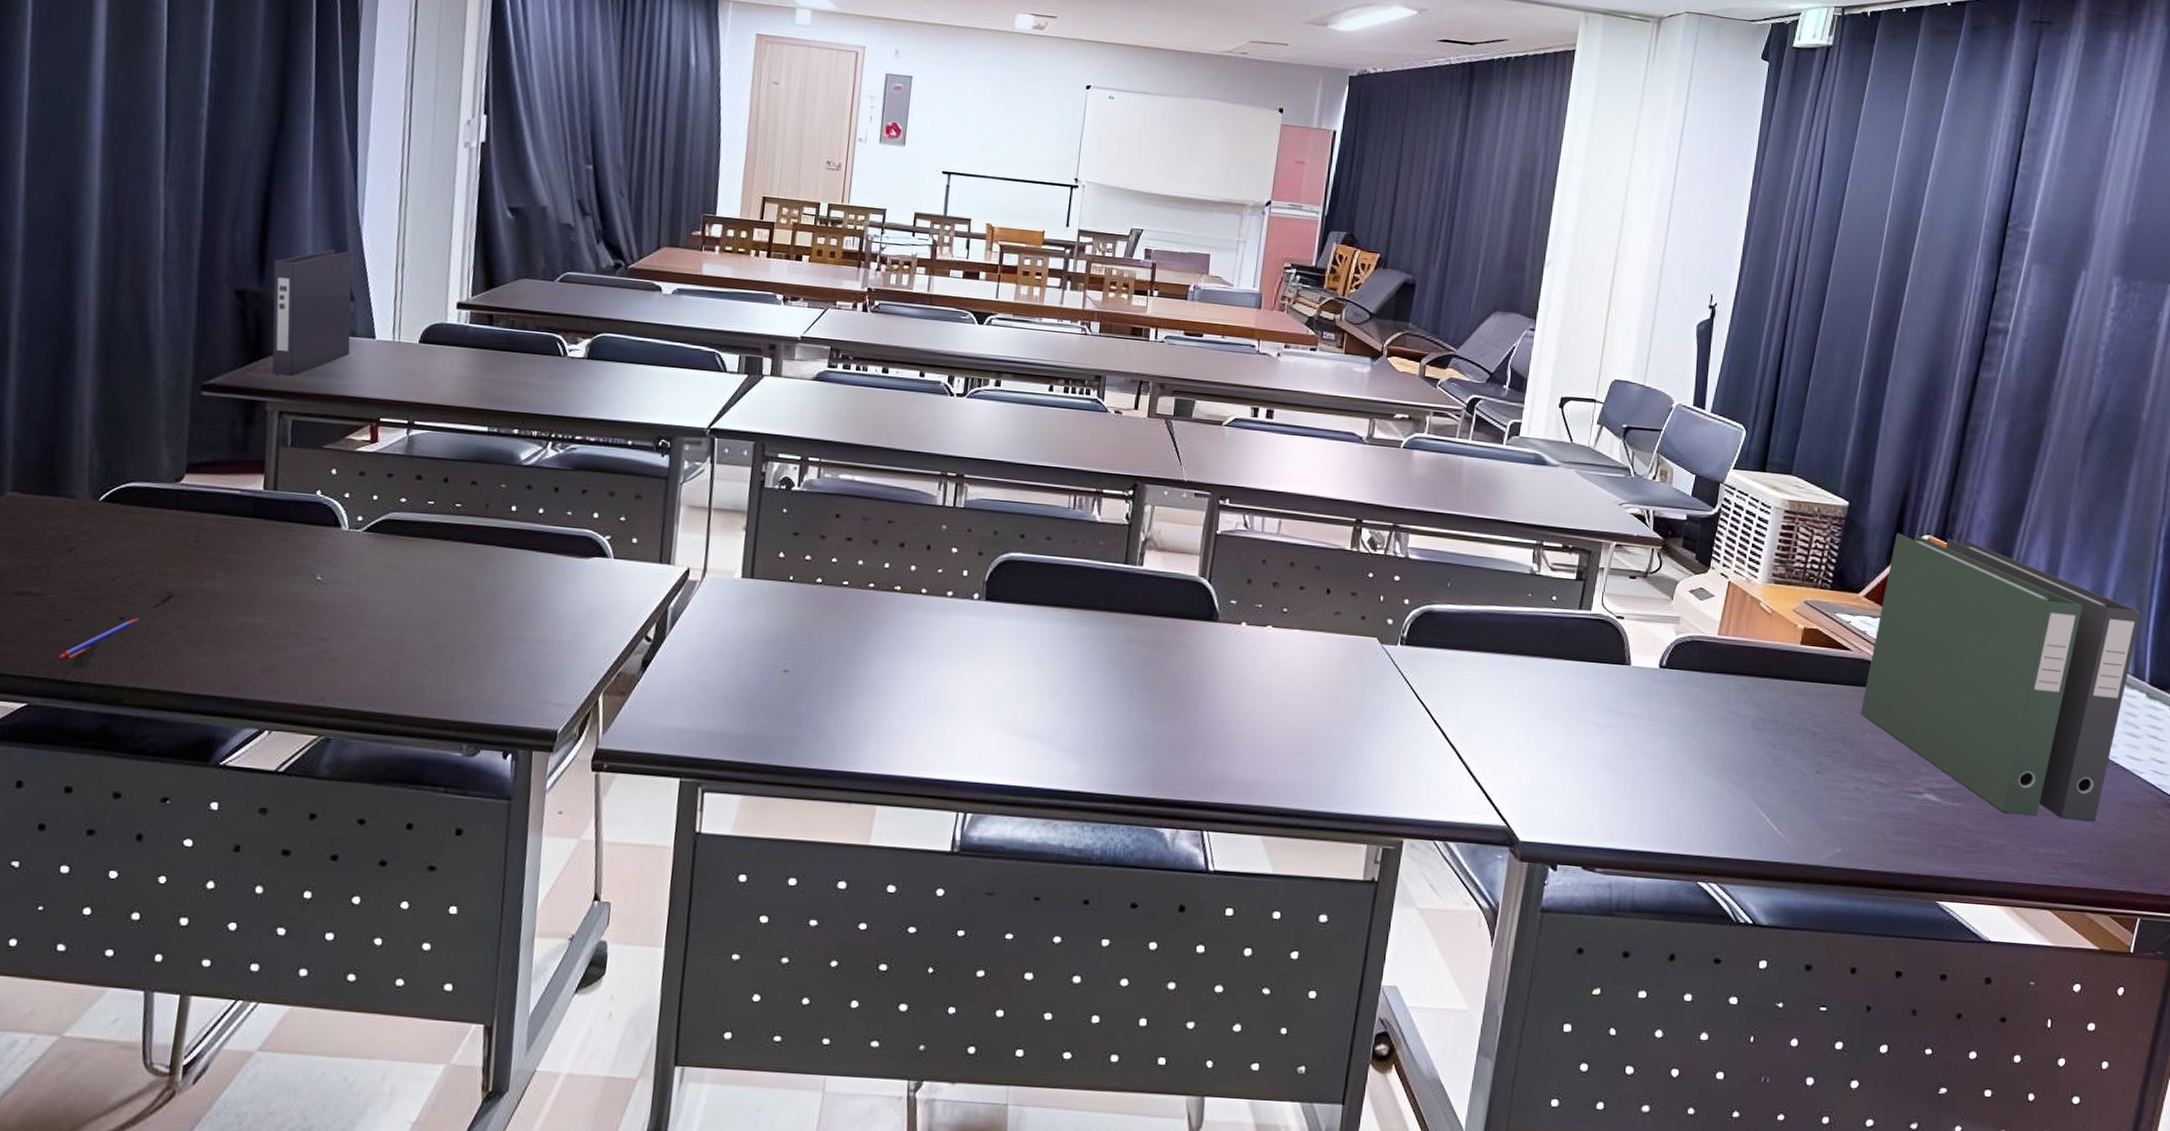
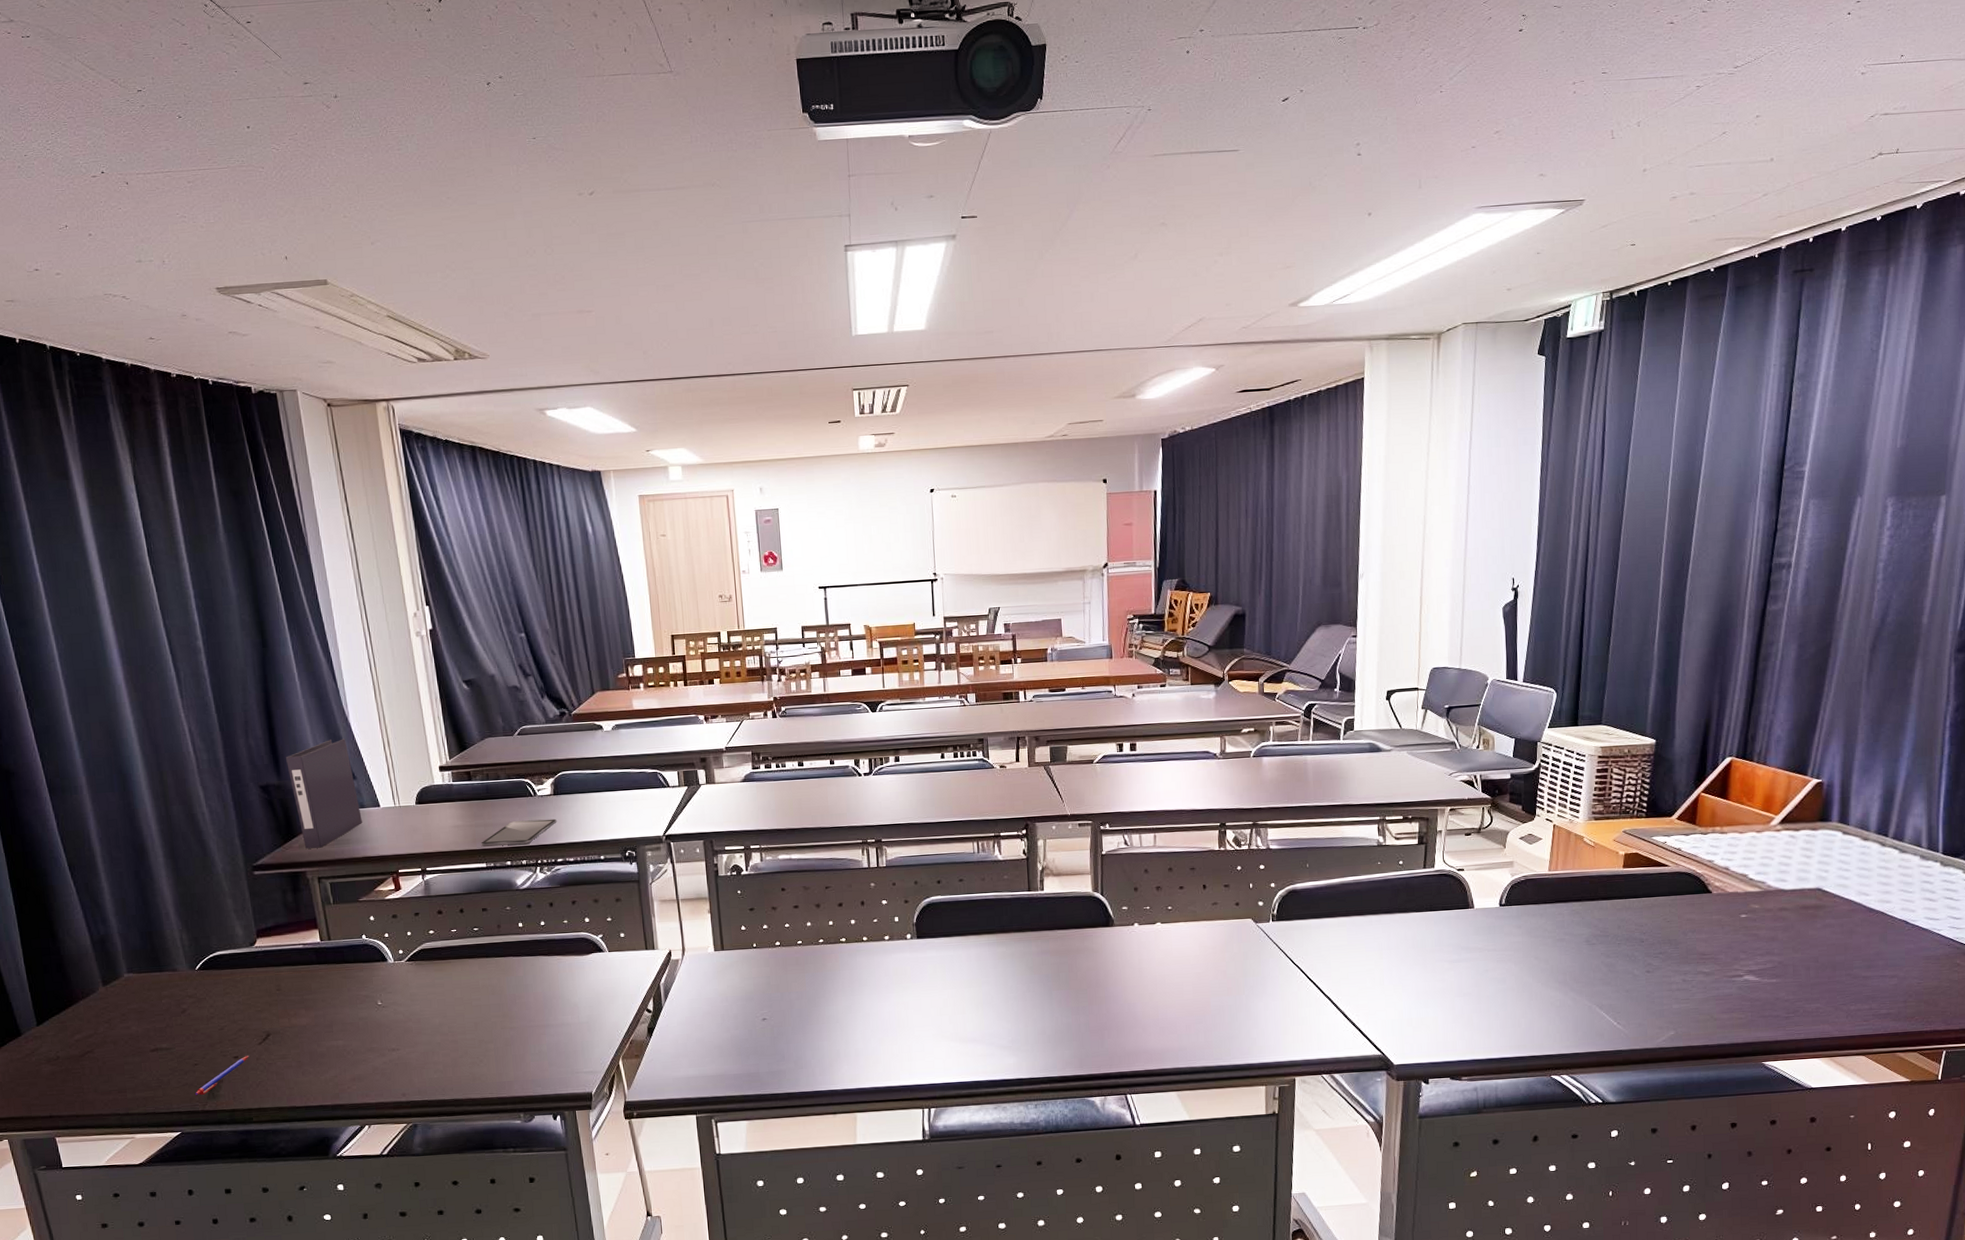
tablet: none [487,382,585,412] -> present [481,818,557,847]
binder: present [1860,533,2142,822] -> none [1681,756,1932,982]

